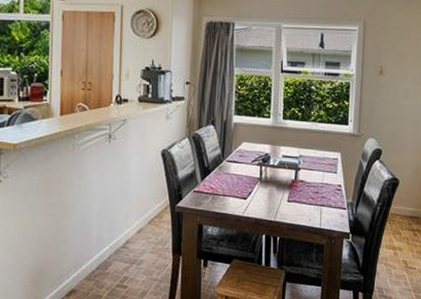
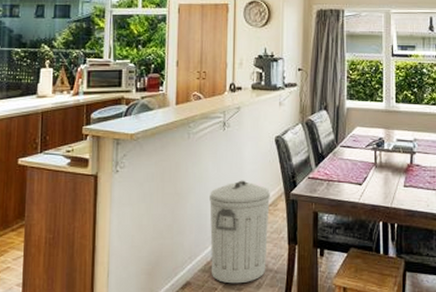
trash can: none [95,192,156,292] -> present [209,180,270,284]

